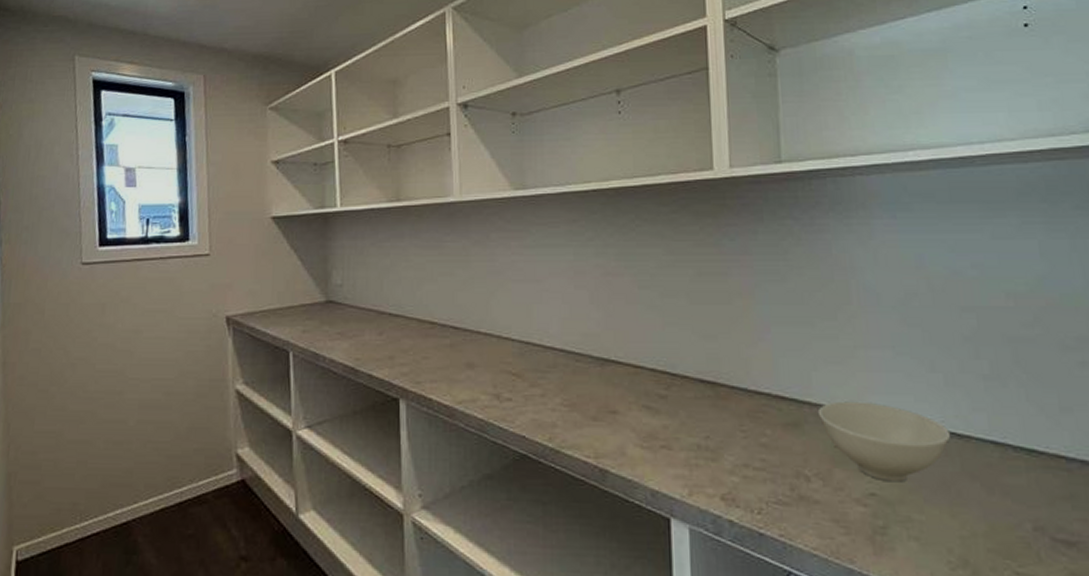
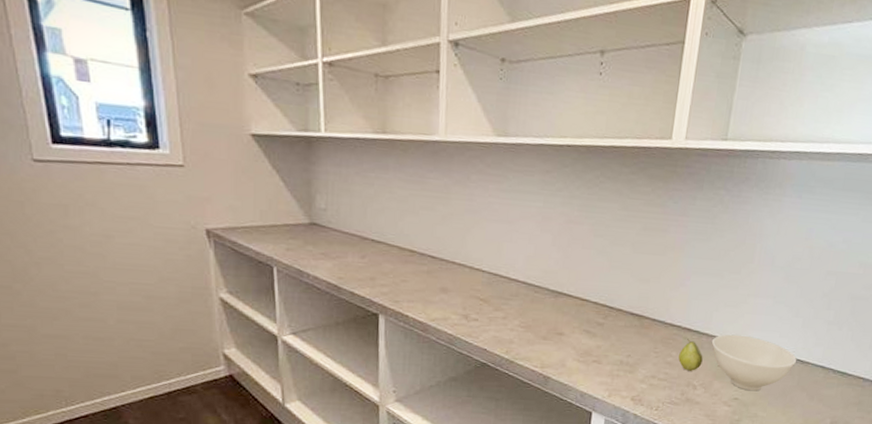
fruit: none [776,410,811,455] -> present [678,339,703,371]

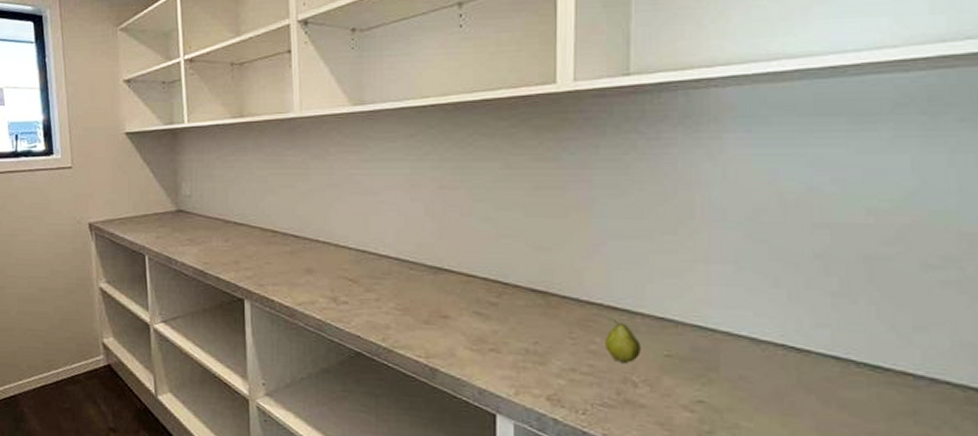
bowl: present [711,334,797,392] -> none [650,313,790,392]

